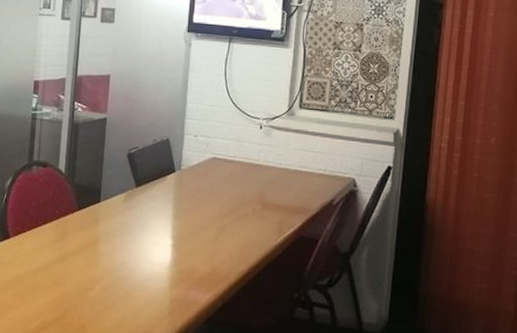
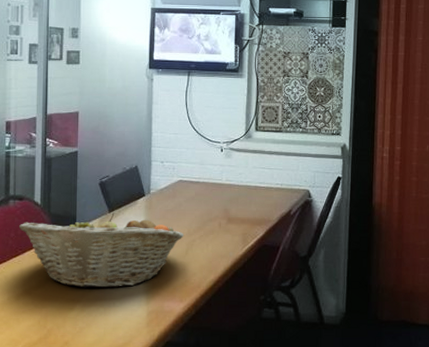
fruit basket: none [41,188,215,270] -> present [19,213,184,289]

